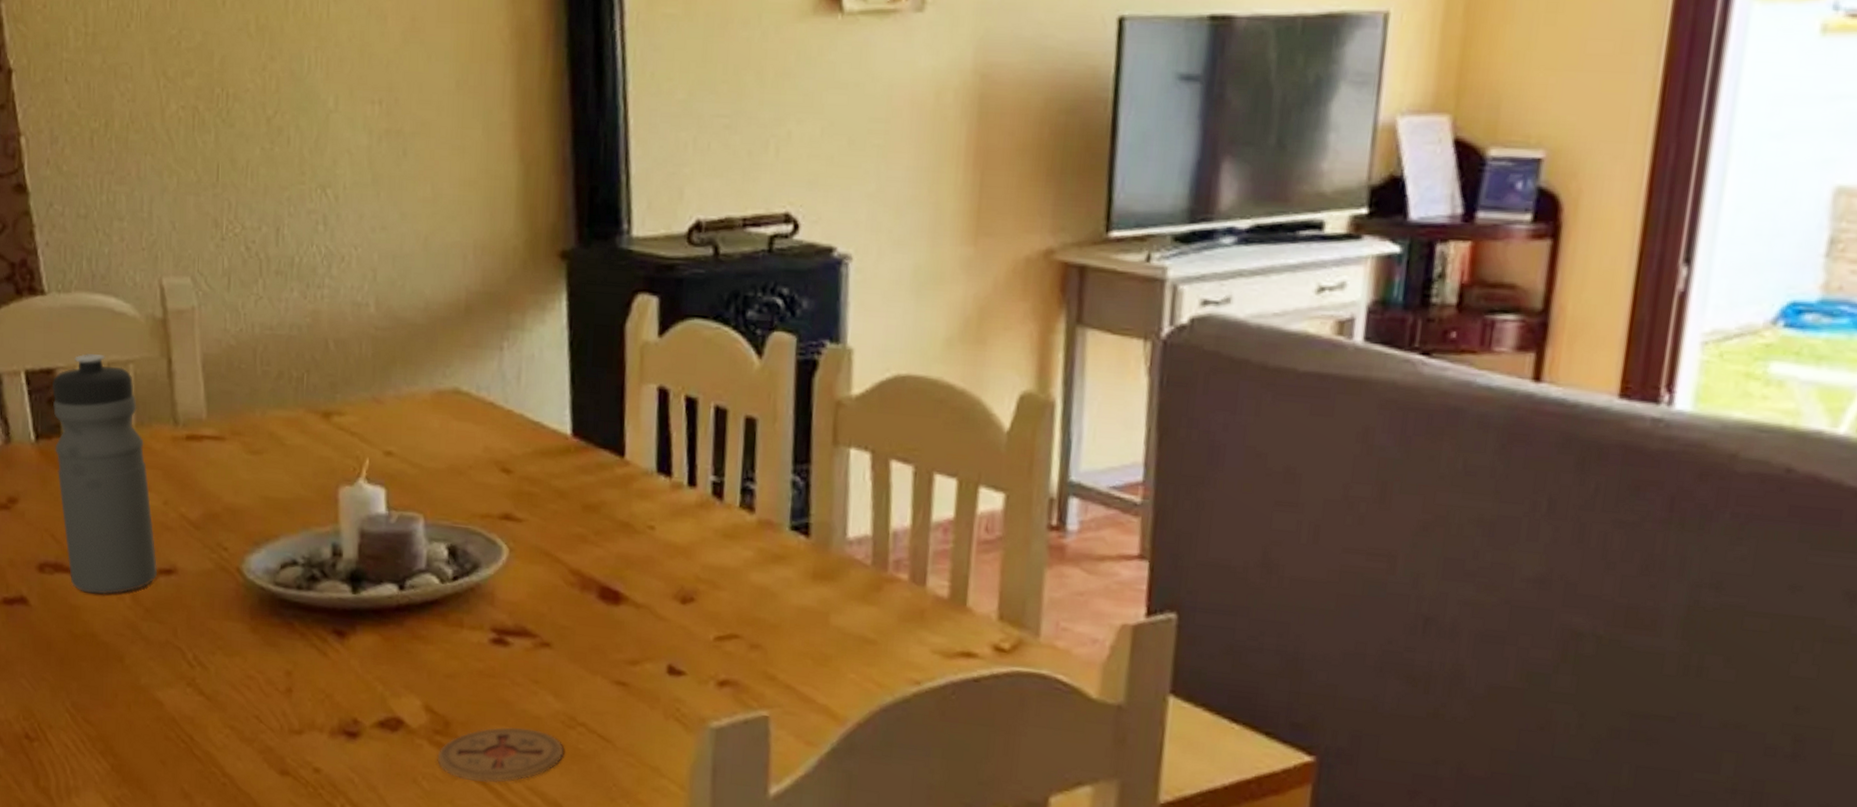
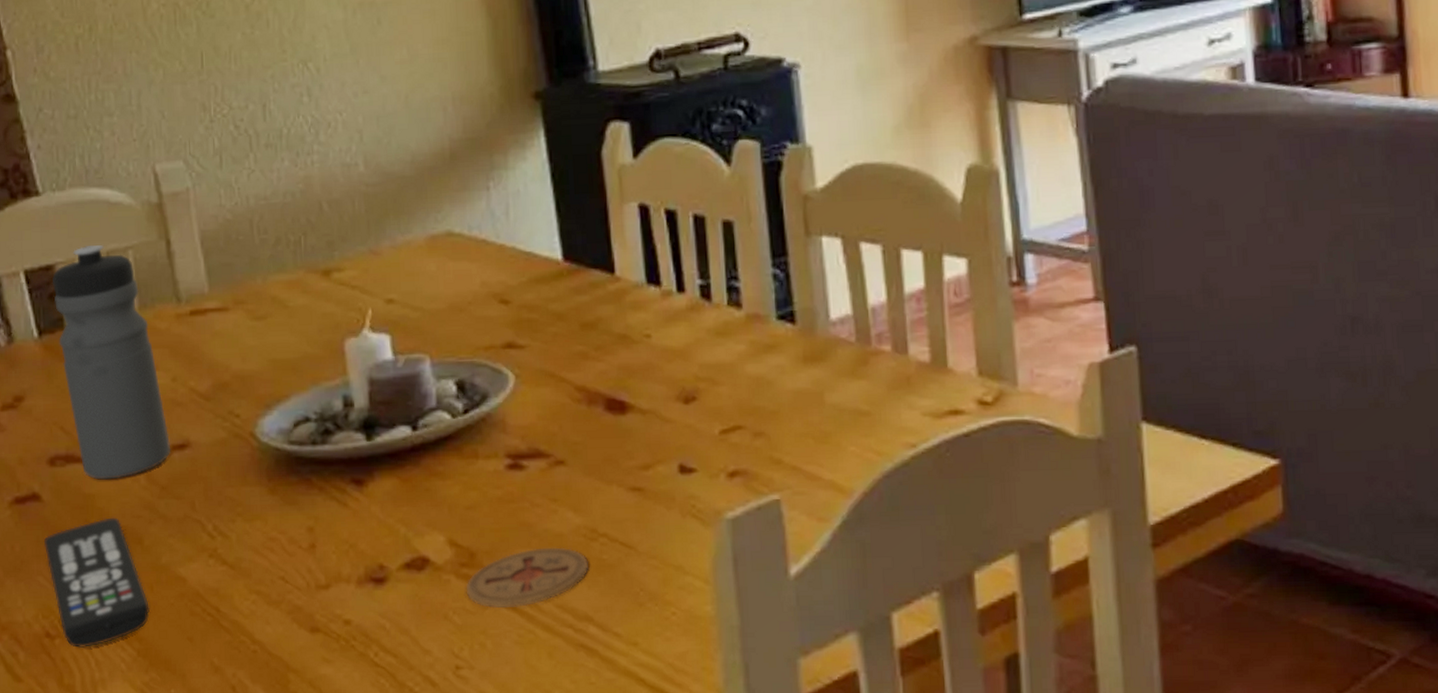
remote control: none [28,631,127,755] -> present [43,517,151,648]

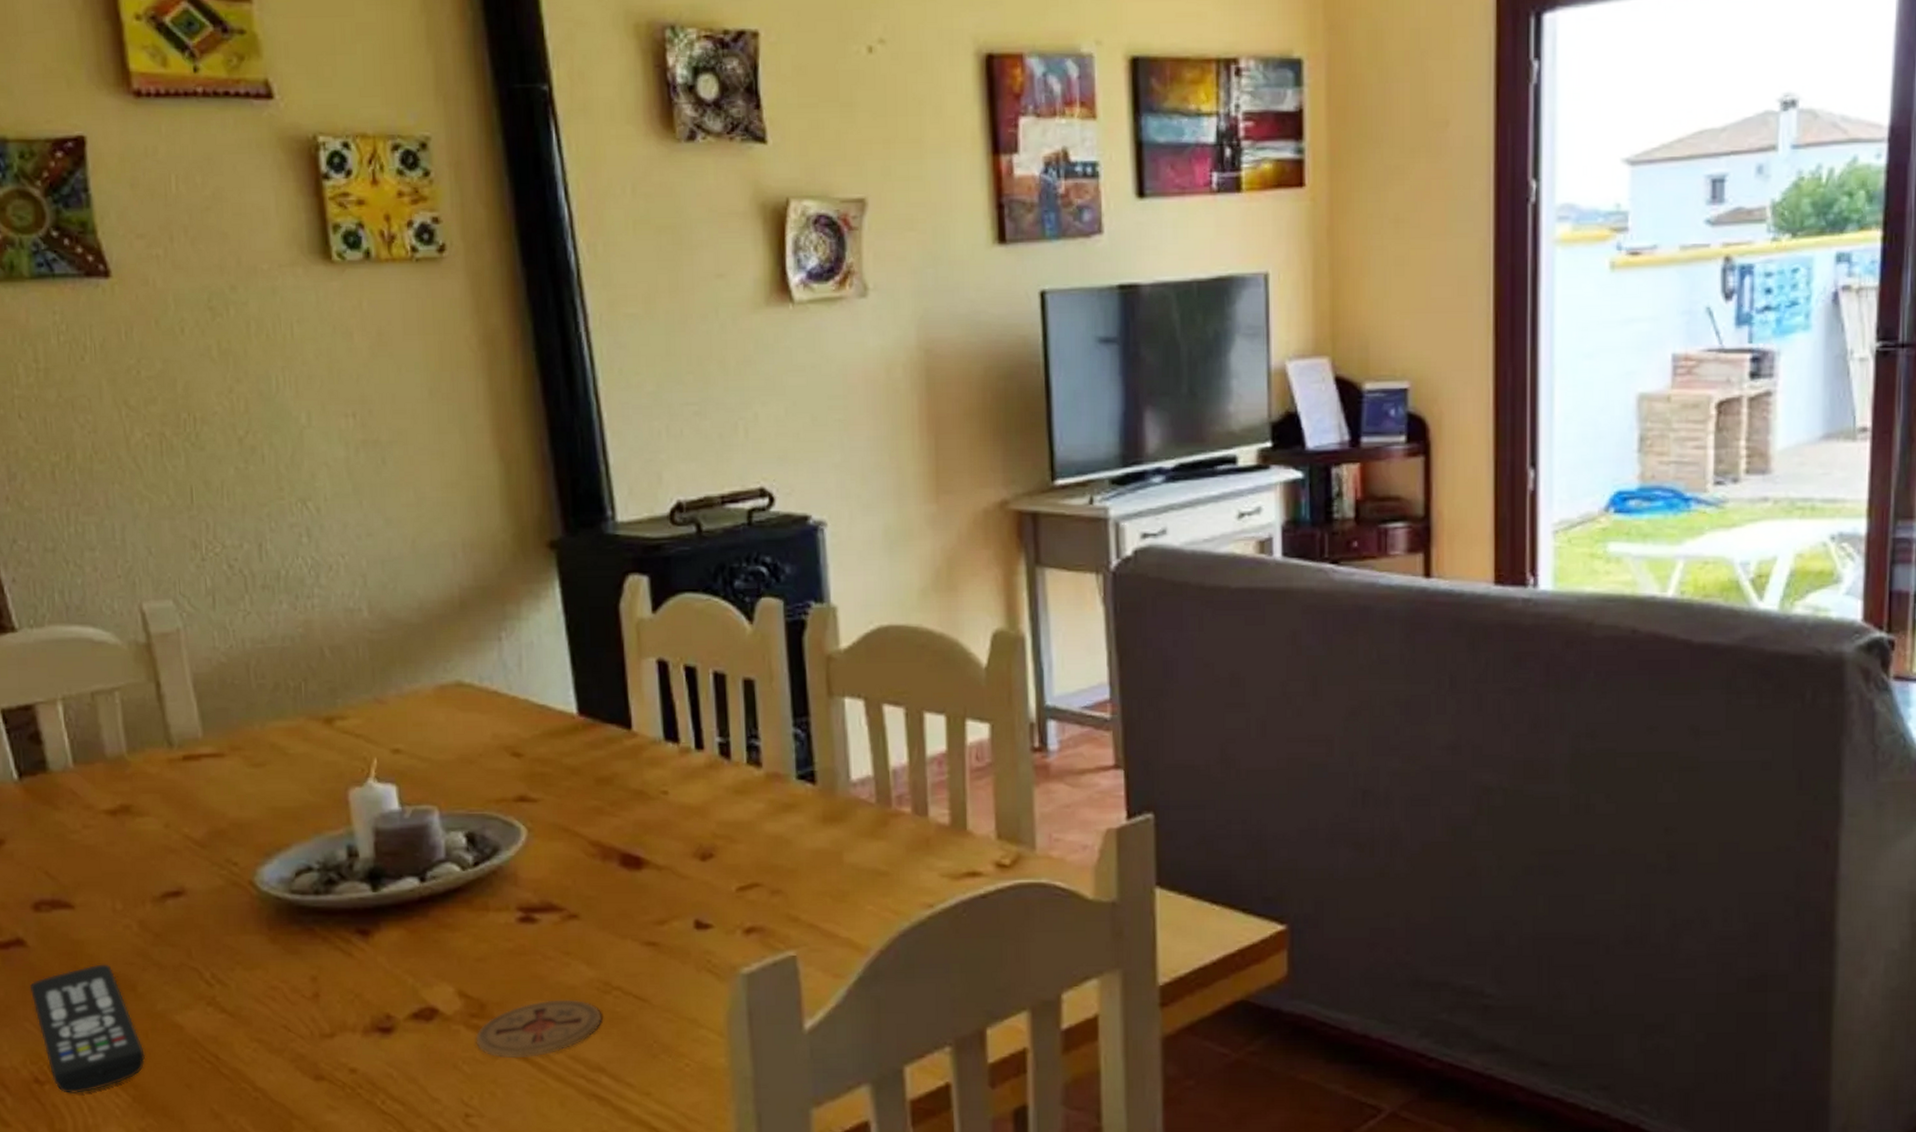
water bottle: present [51,244,171,480] -> none [31,684,165,926]

